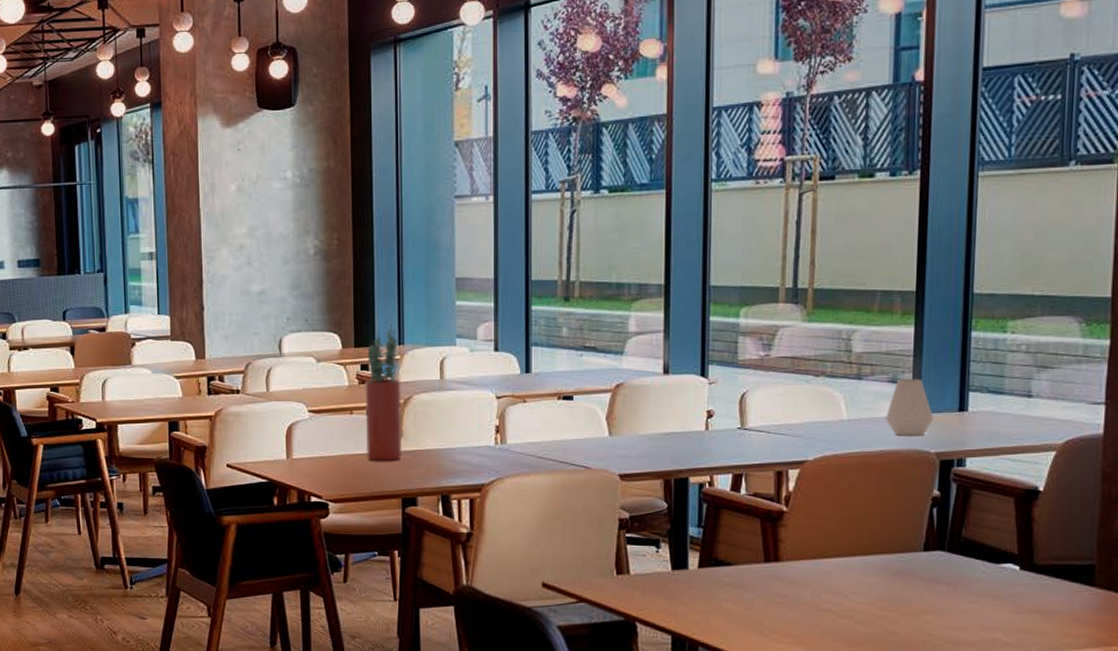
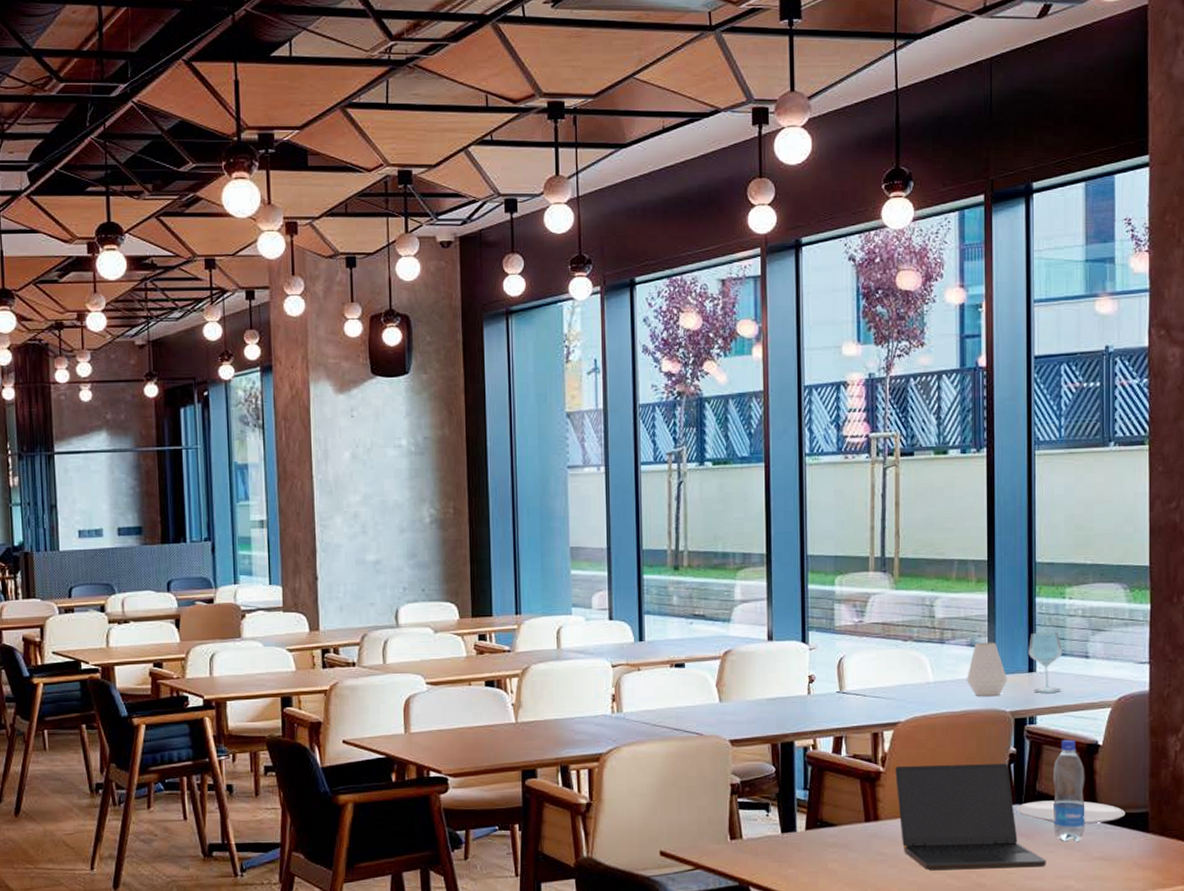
vase: present [365,323,402,462] -> none [483,593,520,734]
laptop: none [800,506,970,617] -> present [895,763,1046,870]
plate: none [938,548,1067,574] -> present [1017,800,1126,824]
wine glass: none [960,368,1001,434] -> present [1028,631,1063,693]
bottle: none [980,484,1020,592] -> present [1053,739,1085,842]

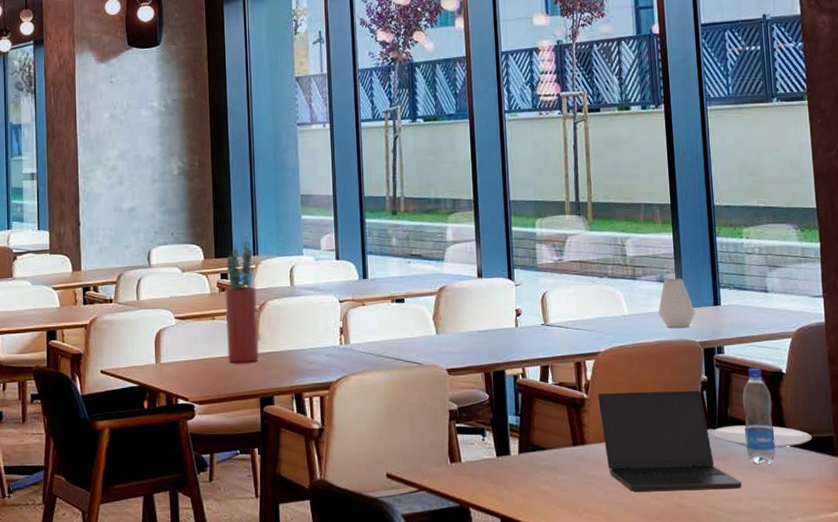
vase: none [483,593,520,734] -> present [225,236,259,364]
wine glass: present [1028,631,1063,693] -> none [712,268,744,325]

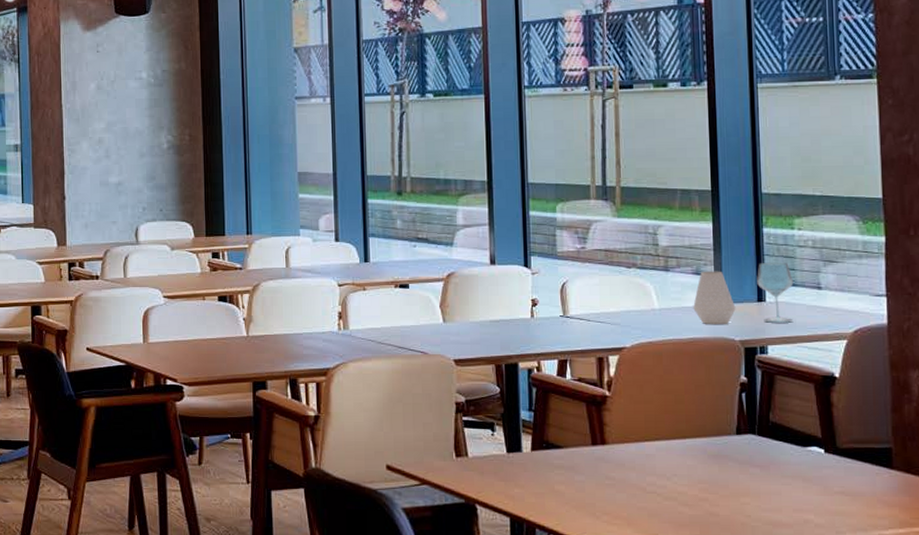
vase: present [225,236,259,364] -> none [216,214,251,347]
laptop: present [598,390,742,491] -> none [622,391,783,499]
plate: present [711,425,812,448] -> none [749,431,867,457]
wine glass: none [712,268,744,325] -> present [757,262,794,323]
bottle: present [742,368,776,465] -> none [787,370,824,475]

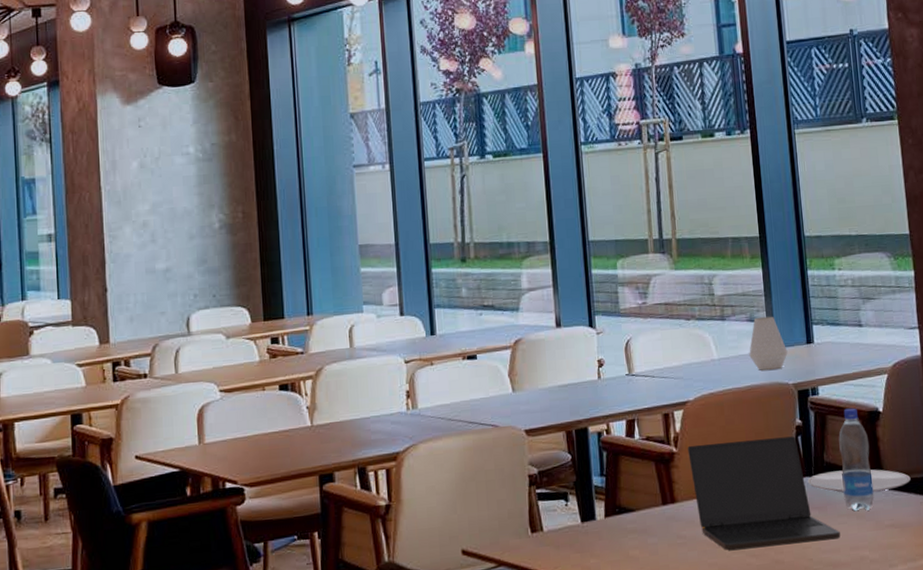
laptop: none [622,391,783,499] -> present [688,436,840,550]
plate: none [749,431,867,457] -> present [807,469,911,493]
wine glass: present [757,262,794,323] -> none [805,302,839,364]
bottle: none [787,370,824,475] -> present [838,408,874,512]

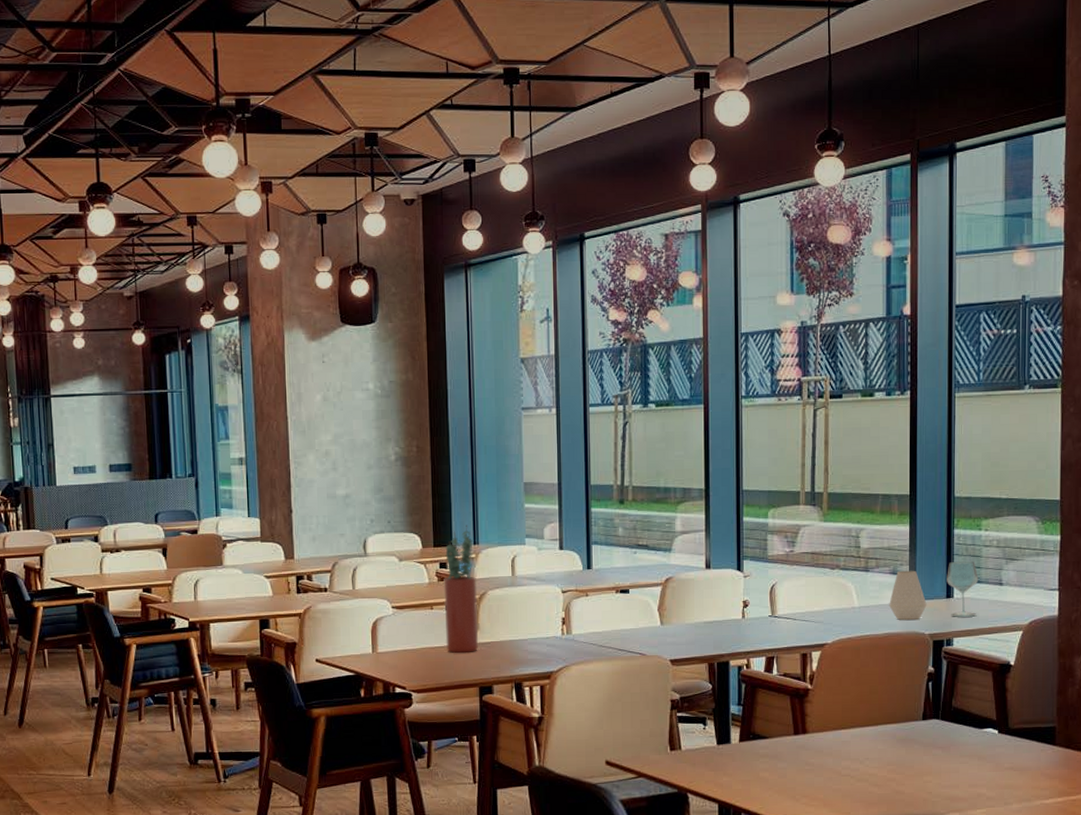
vase: none [276,294,316,438] -> present [444,525,478,654]
laptop: present [688,436,840,550] -> none [822,682,960,779]
wine glass: none [805,302,839,364] -> present [947,561,979,617]
plate: present [807,469,911,493] -> none [934,715,1035,737]
bottle: present [838,408,874,512] -> none [968,660,997,753]

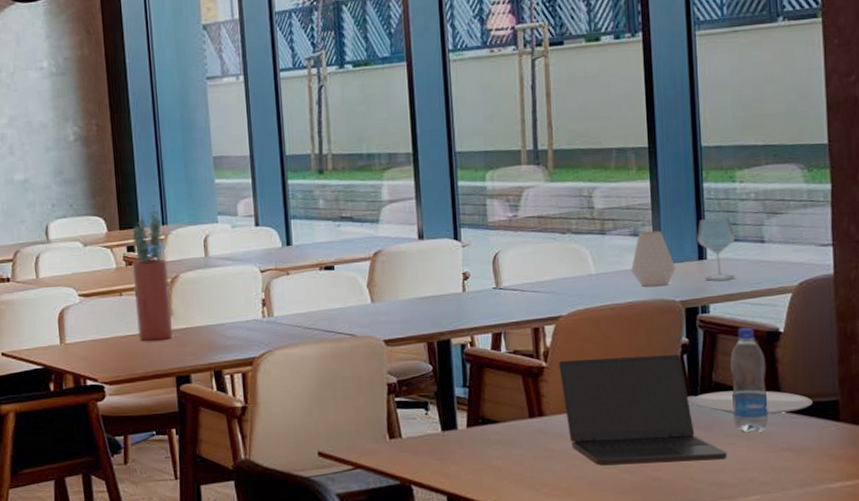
laptop: none [822,682,960,779] -> present [559,354,727,465]
plate: none [934,715,1035,737] -> present [692,391,813,414]
bottle: none [968,660,997,753] -> present [730,327,769,433]

